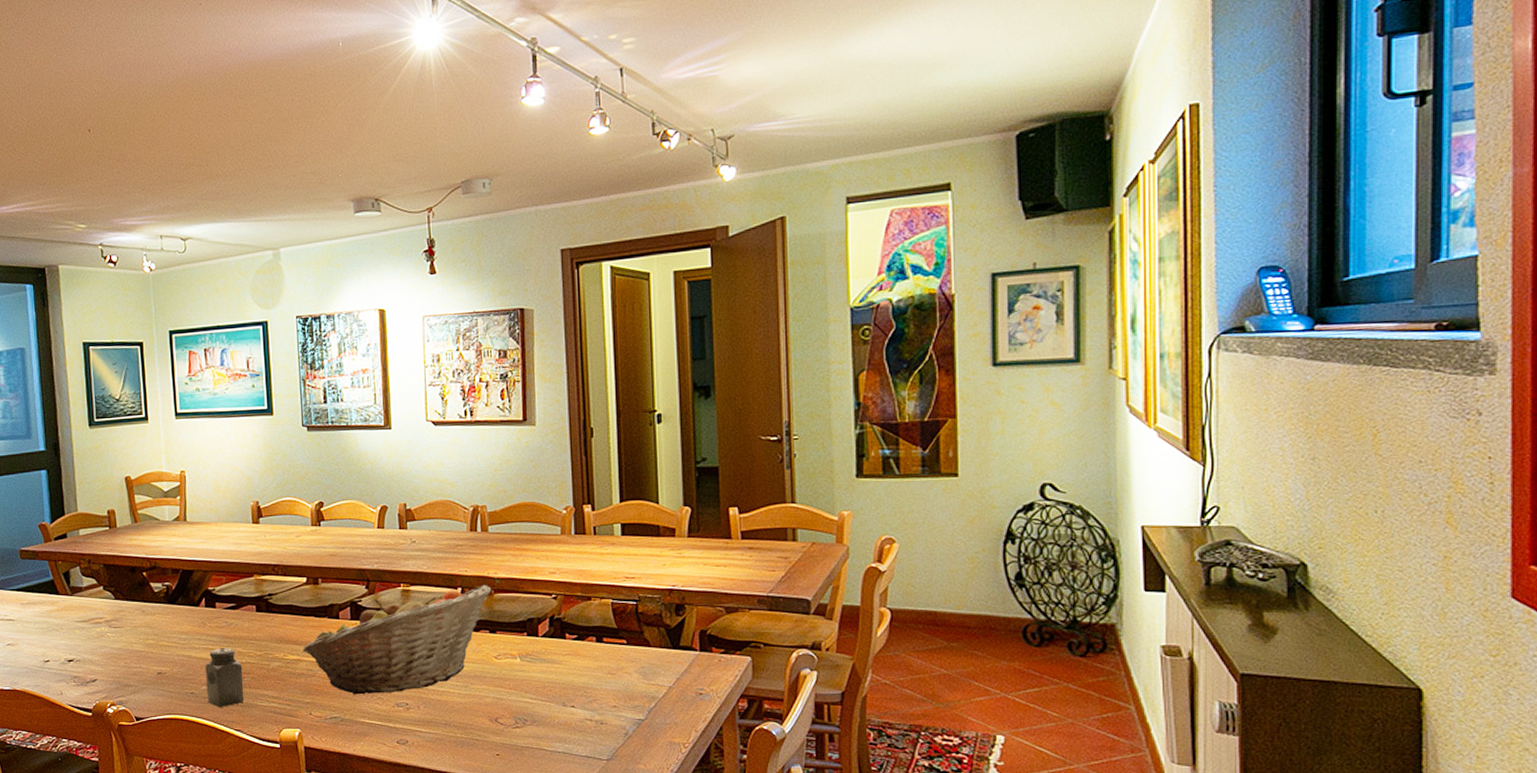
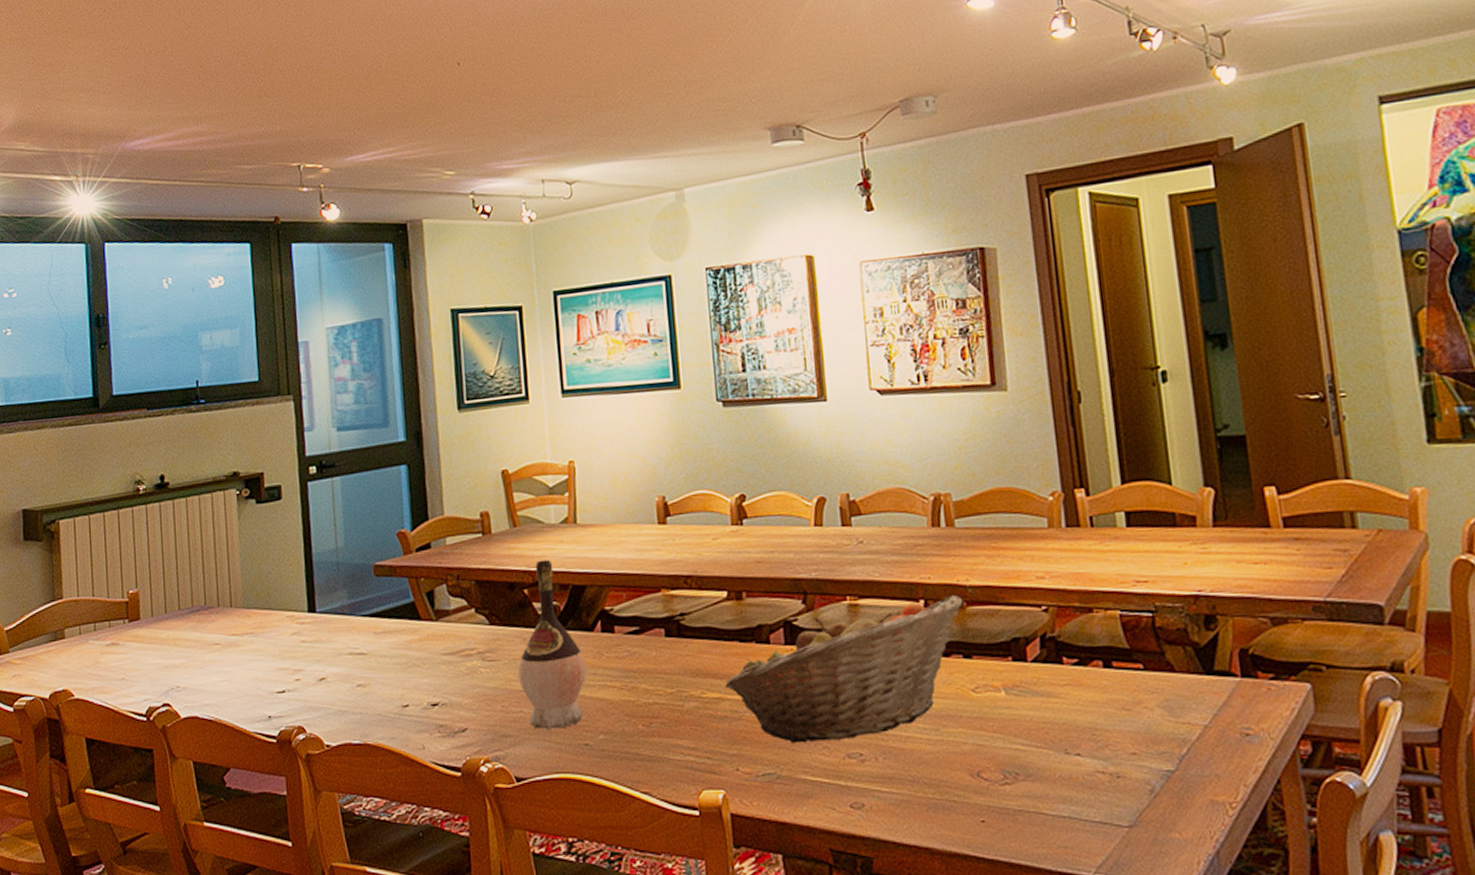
wine bottle: none [138,549,193,681] -> present [518,560,586,729]
salt shaker: present [205,648,245,707] -> none [602,684,653,763]

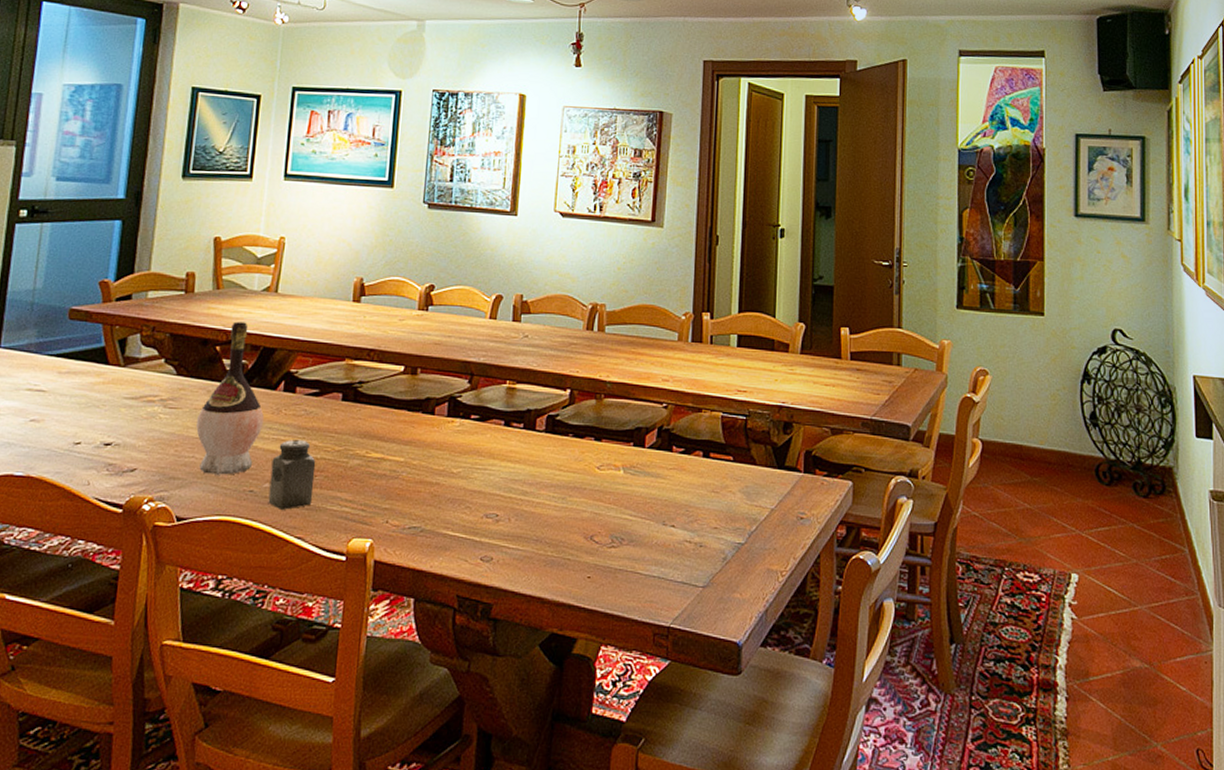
salt shaker: none [602,684,653,763] -> present [268,440,316,510]
fruit basket: present [725,595,963,744] -> none [388,388,602,503]

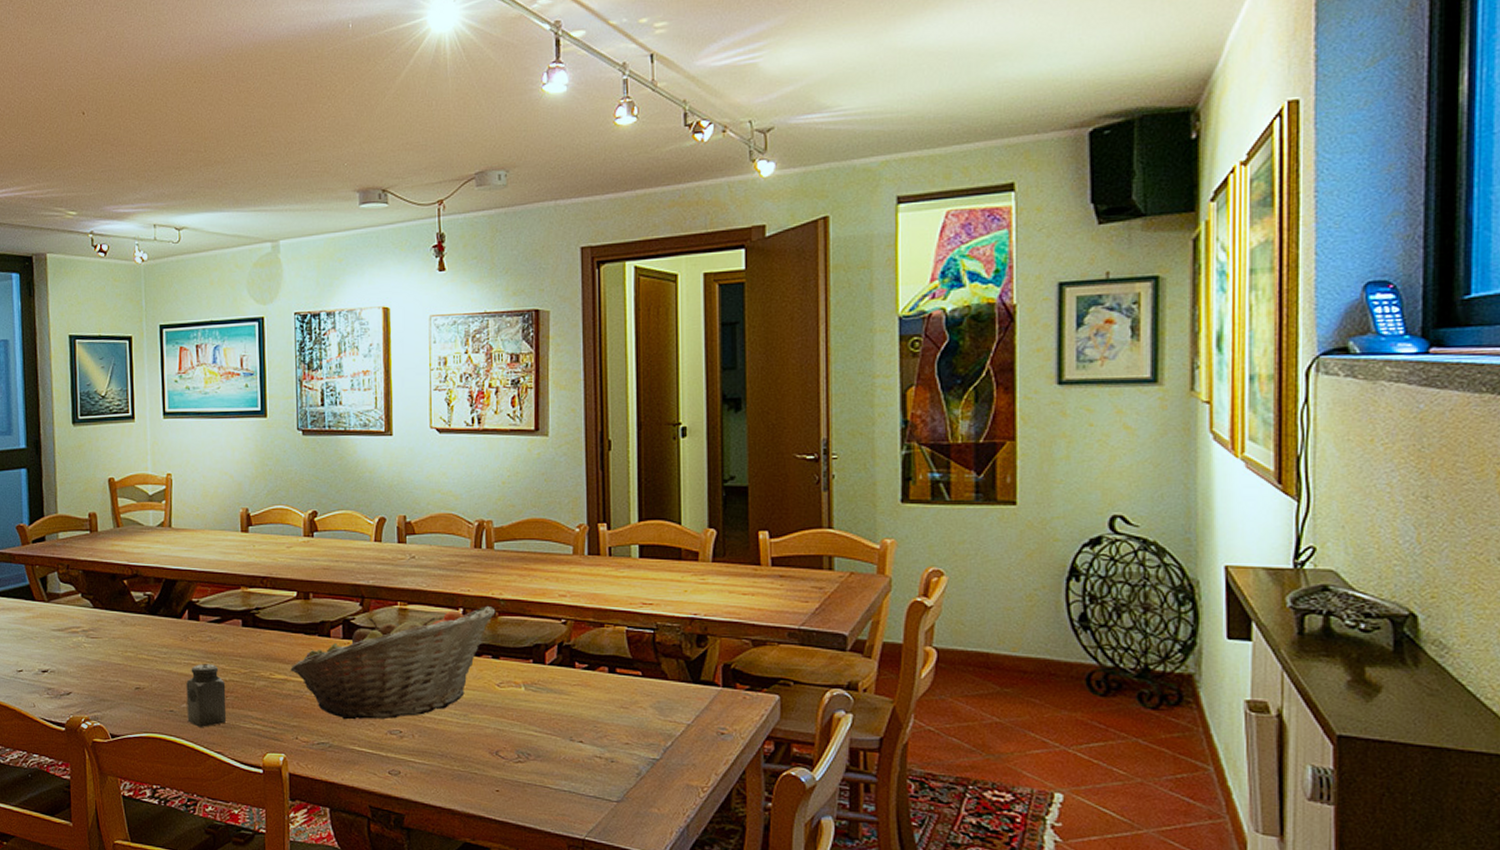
wine bottle: present [196,321,264,475] -> none [116,556,174,697]
fruit basket: none [388,388,602,503] -> present [290,606,496,720]

